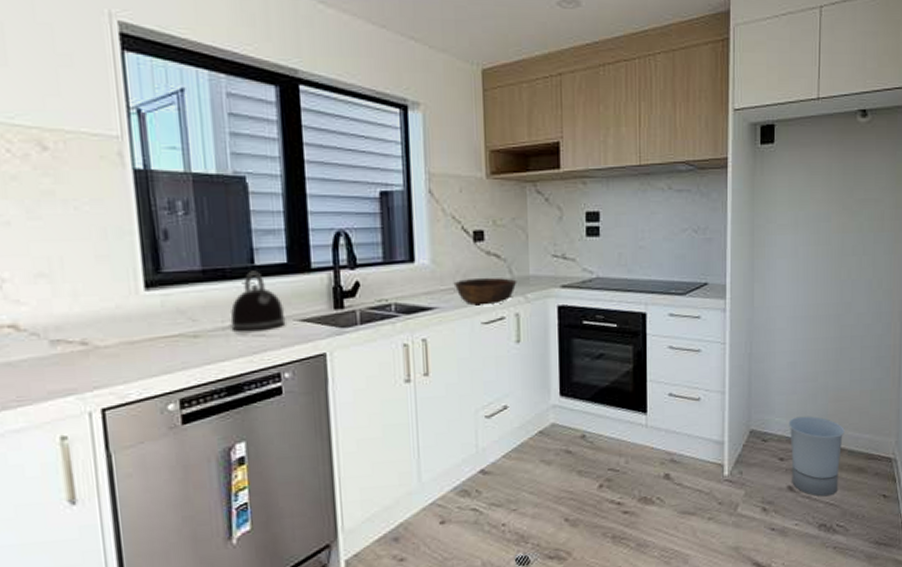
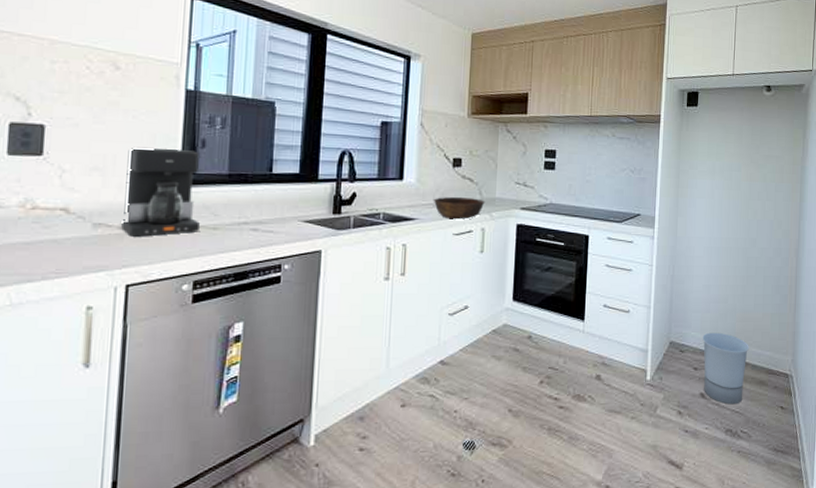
coffee maker: none [76,244,179,353] -> present [121,148,201,237]
kettle: present [230,270,286,332] -> none [245,177,292,228]

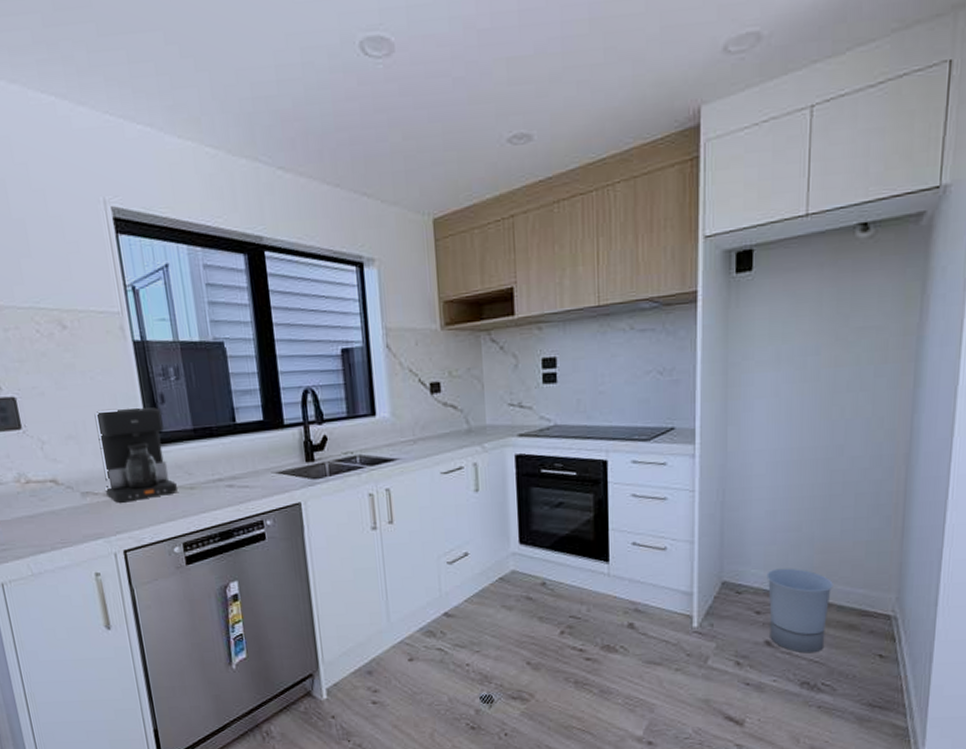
bowl: present [433,196,485,220] -> none [413,428,474,456]

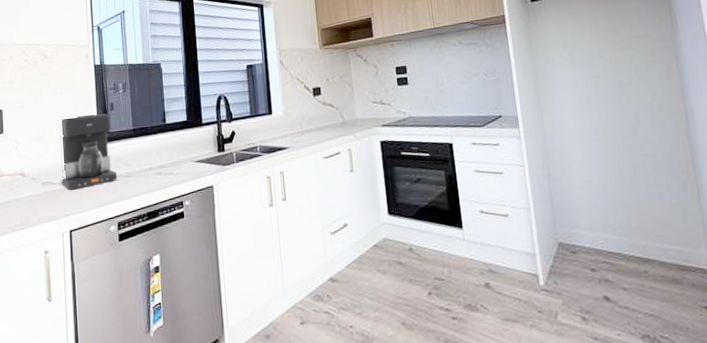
waste bin: present [766,568,833,653] -> none [594,229,656,307]

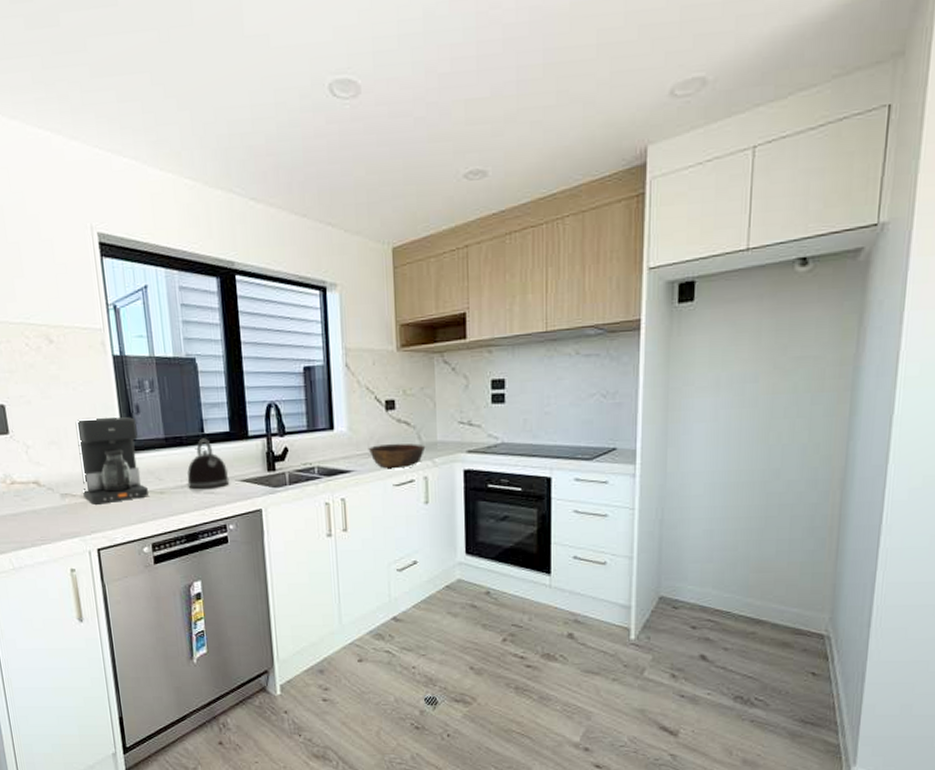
kettle: none [150,127,186,172] -> present [187,438,230,490]
bowl: none [300,121,348,144] -> present [368,443,426,469]

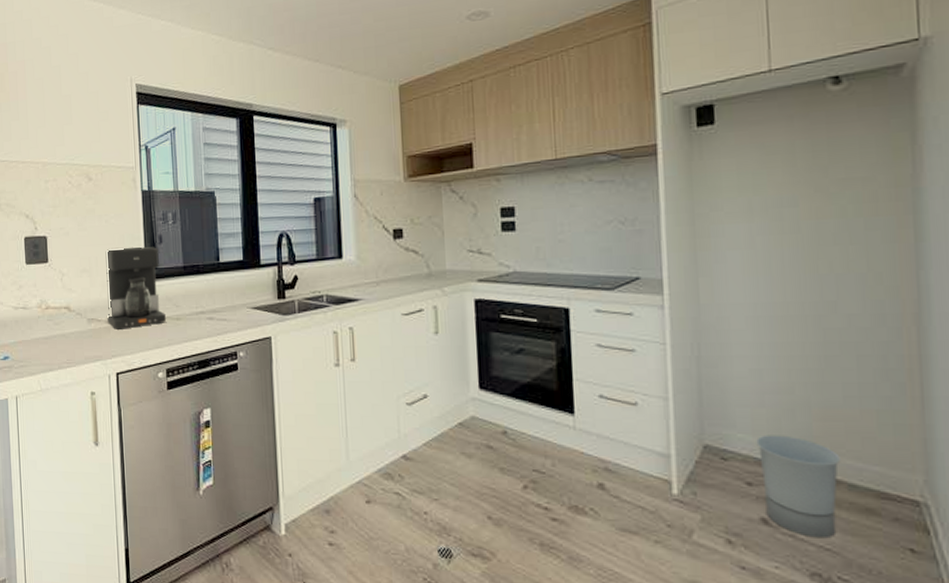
kettle: present [187,438,230,490] -> none [202,266,241,317]
bowl: present [368,443,426,469] -> none [376,271,435,298]
waste bin: none [703,585,768,669] -> present [756,435,840,539]

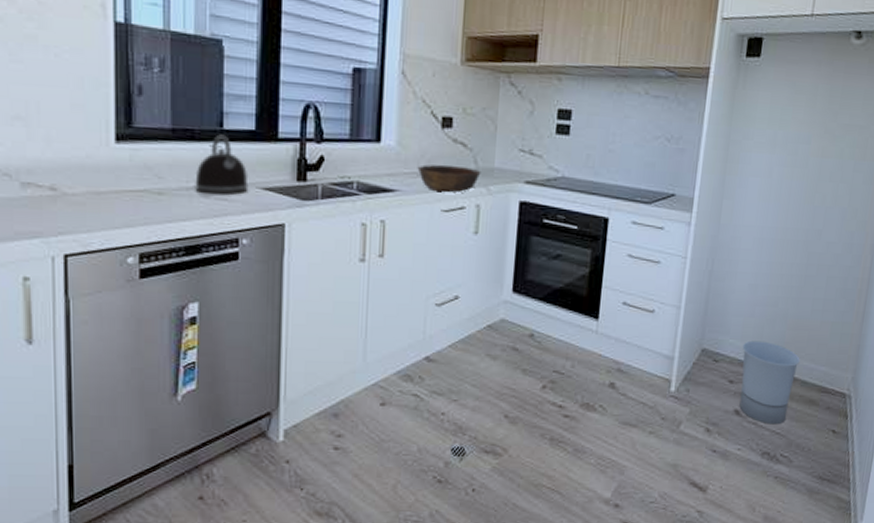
coffee maker: present [105,247,167,329] -> none [53,93,144,200]
kettle: none [202,266,241,317] -> present [195,134,249,195]
bowl: none [376,271,435,298] -> present [417,164,481,194]

